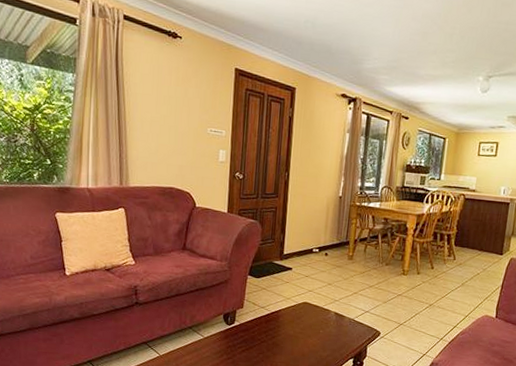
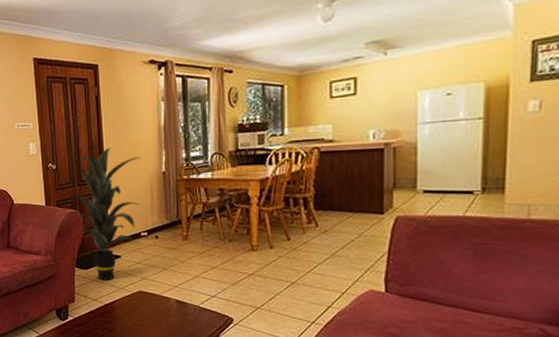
indoor plant: none [255,166,323,290] -> present [72,147,142,280]

